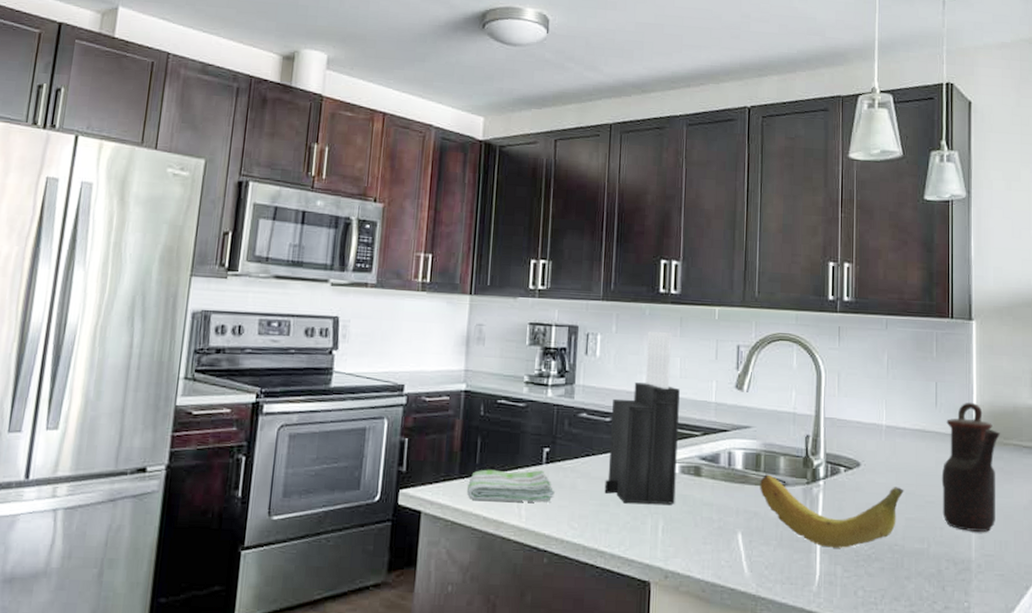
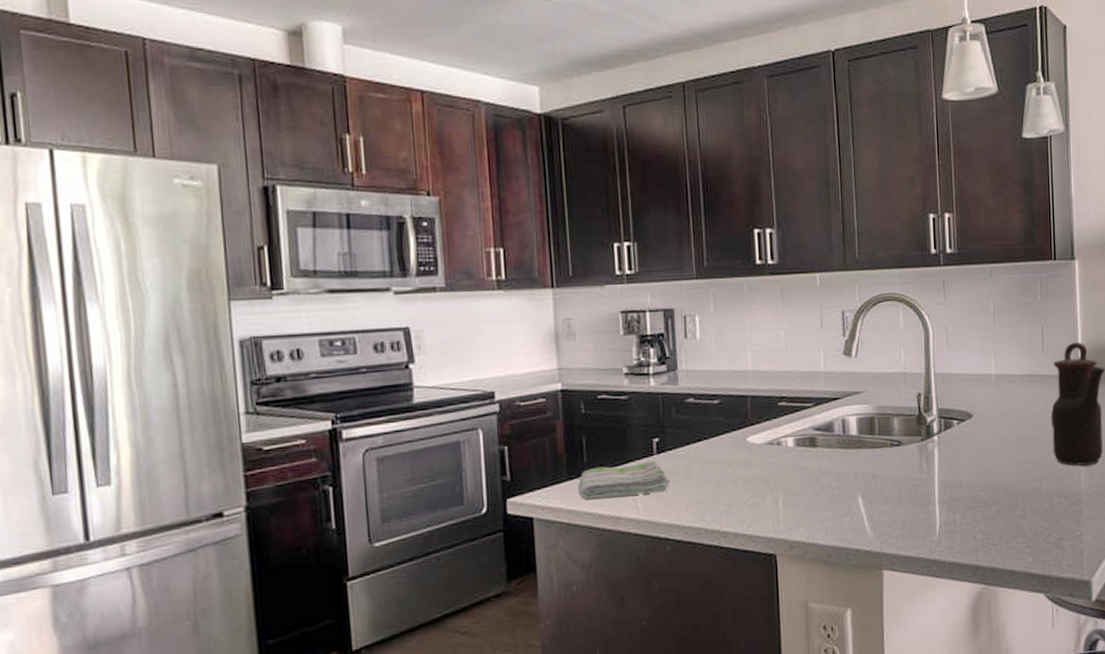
knife block: present [604,331,680,505] -> none [719,304,793,483]
fruit: present [760,474,904,548] -> none [876,432,1016,499]

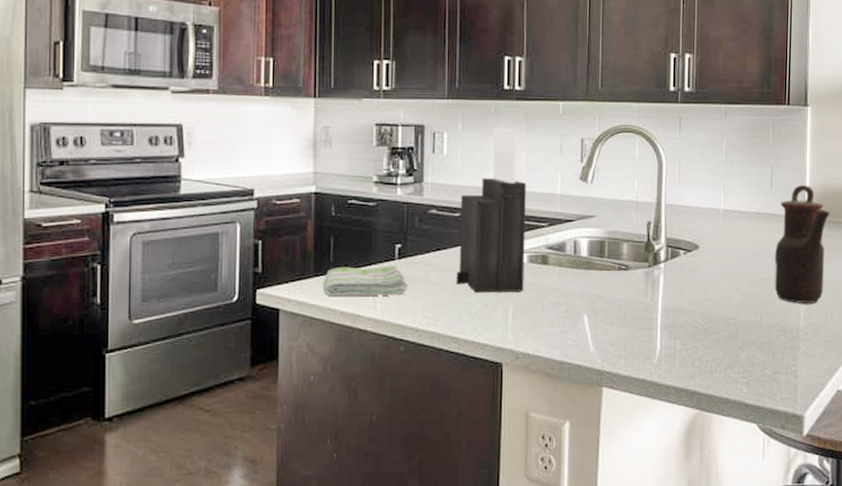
knife block: none [719,304,793,483] -> present [456,127,526,293]

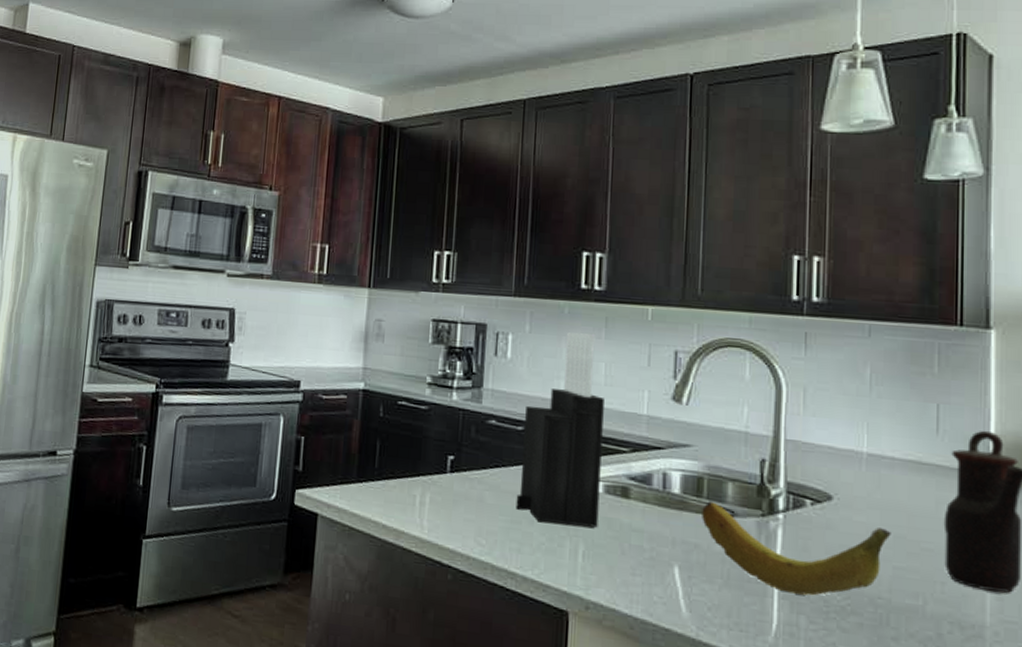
dish towel: present [323,265,408,297] -> none [366,474,460,515]
fruit: none [604,260,739,324] -> present [702,501,891,596]

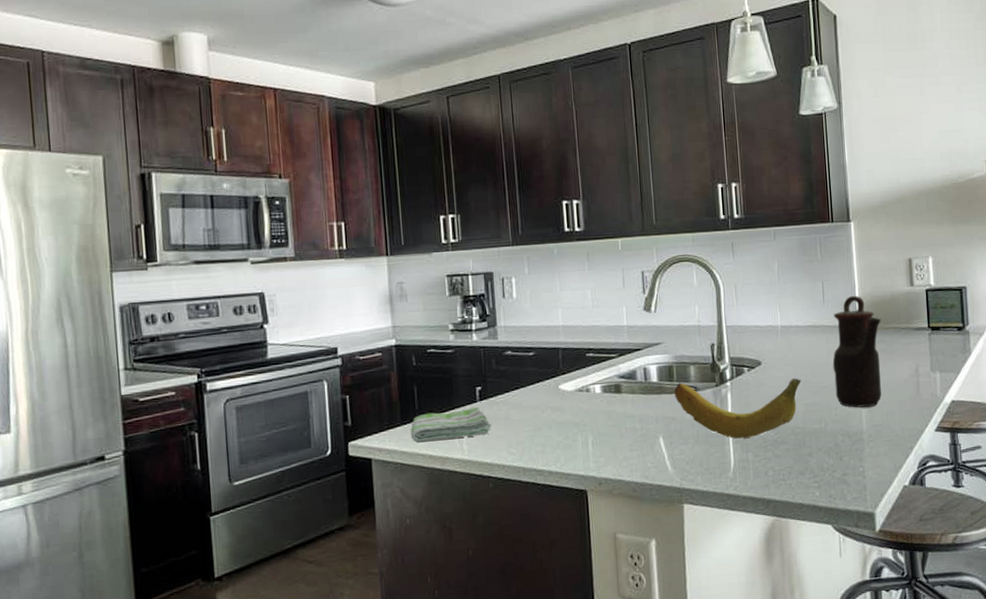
dish towel: none [366,474,460,515] -> present [411,407,491,443]
knife block: present [516,332,604,528] -> none [534,267,601,426]

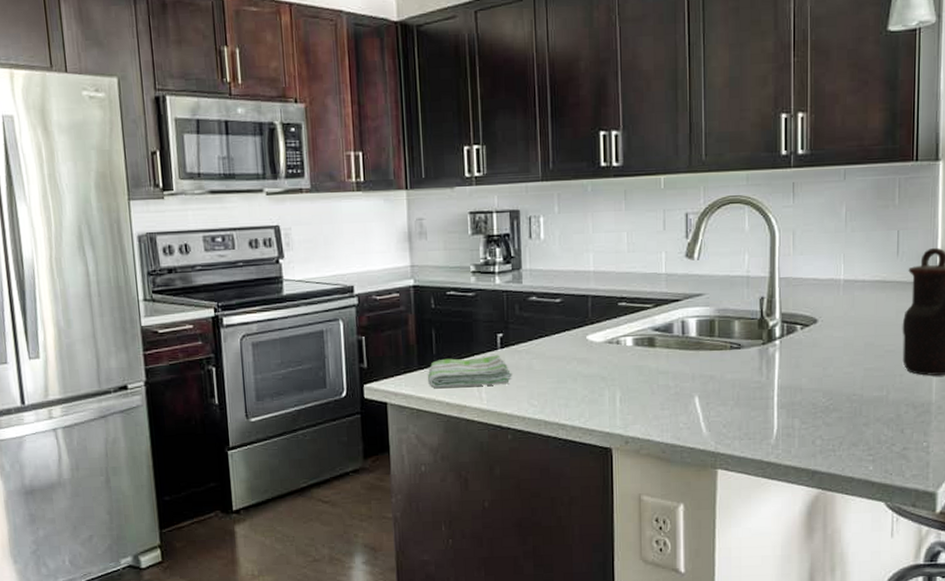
fruit: present [674,378,801,439] -> none [715,339,863,403]

